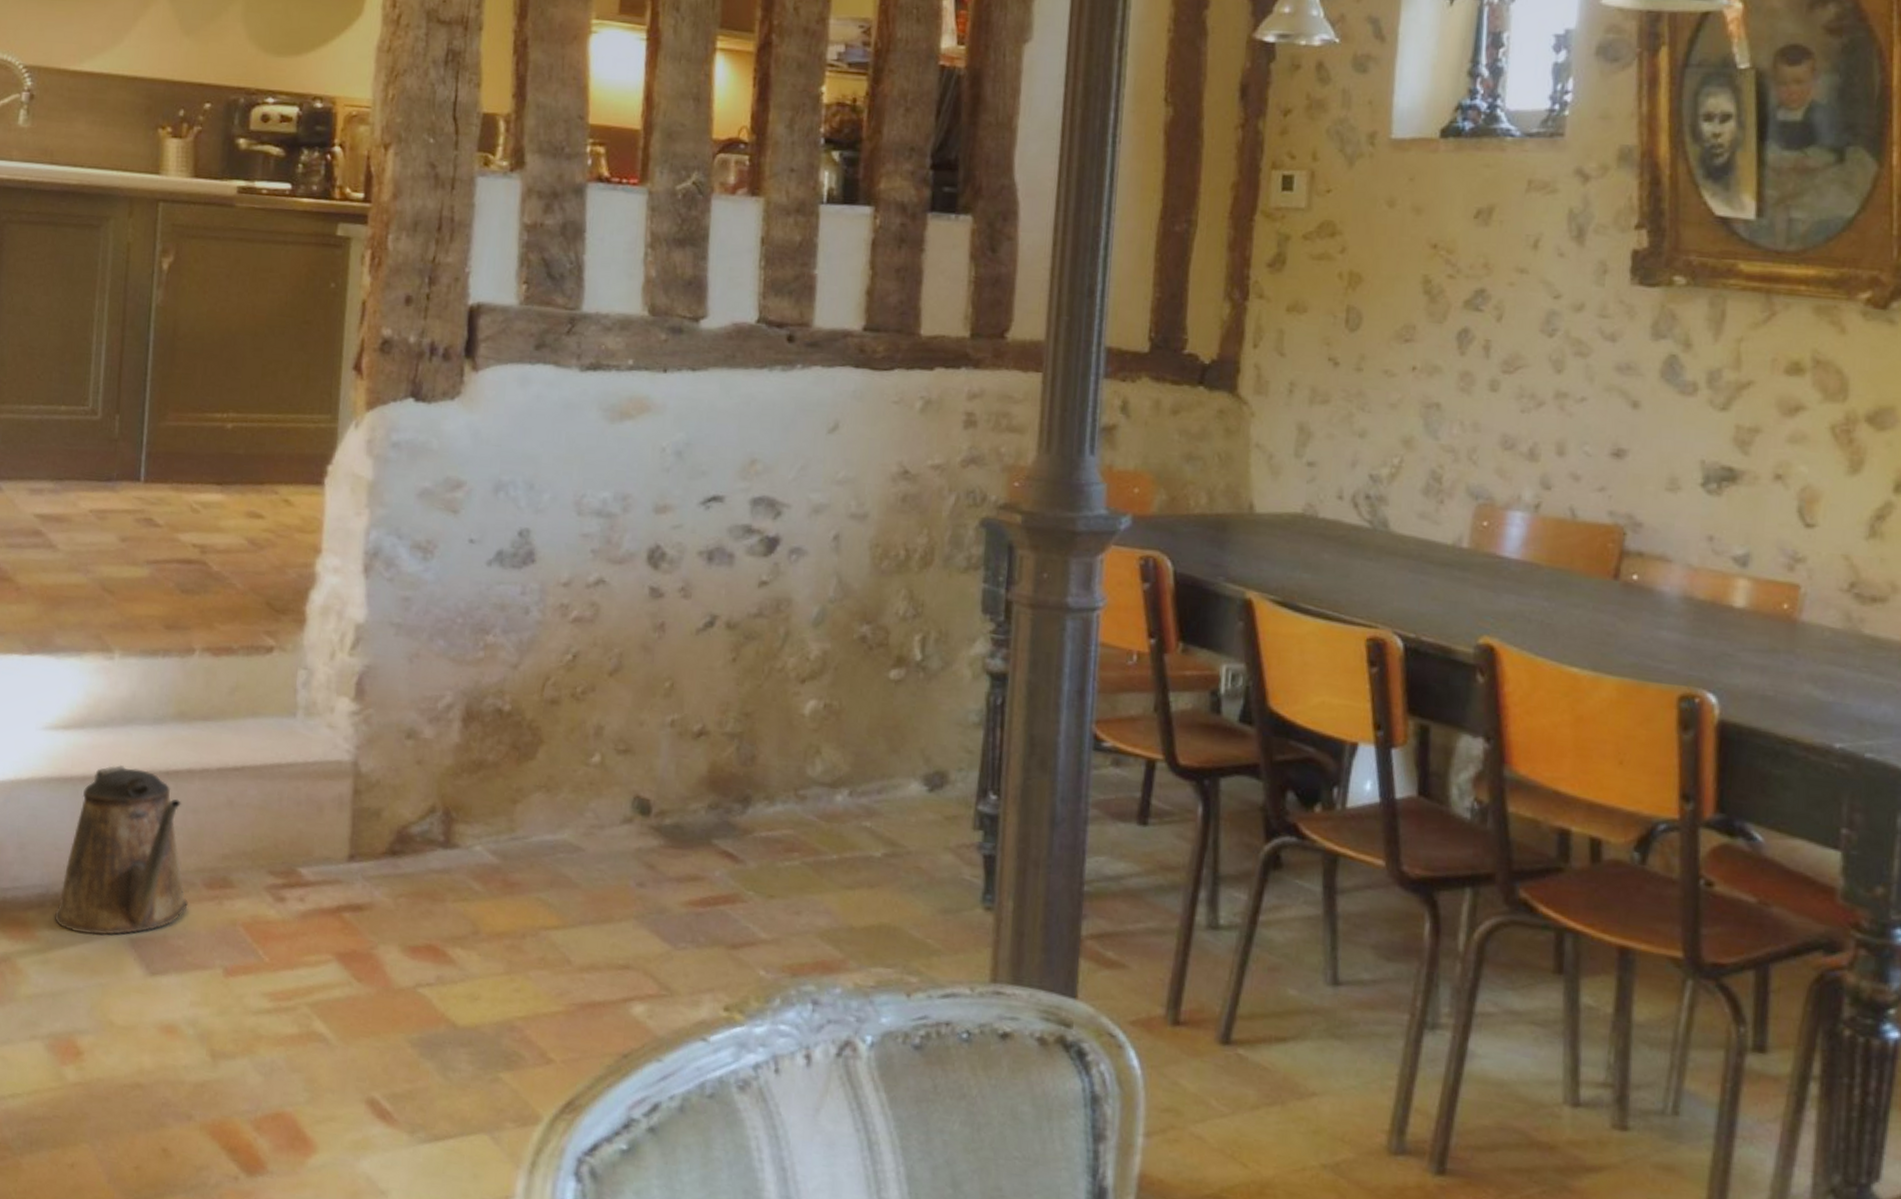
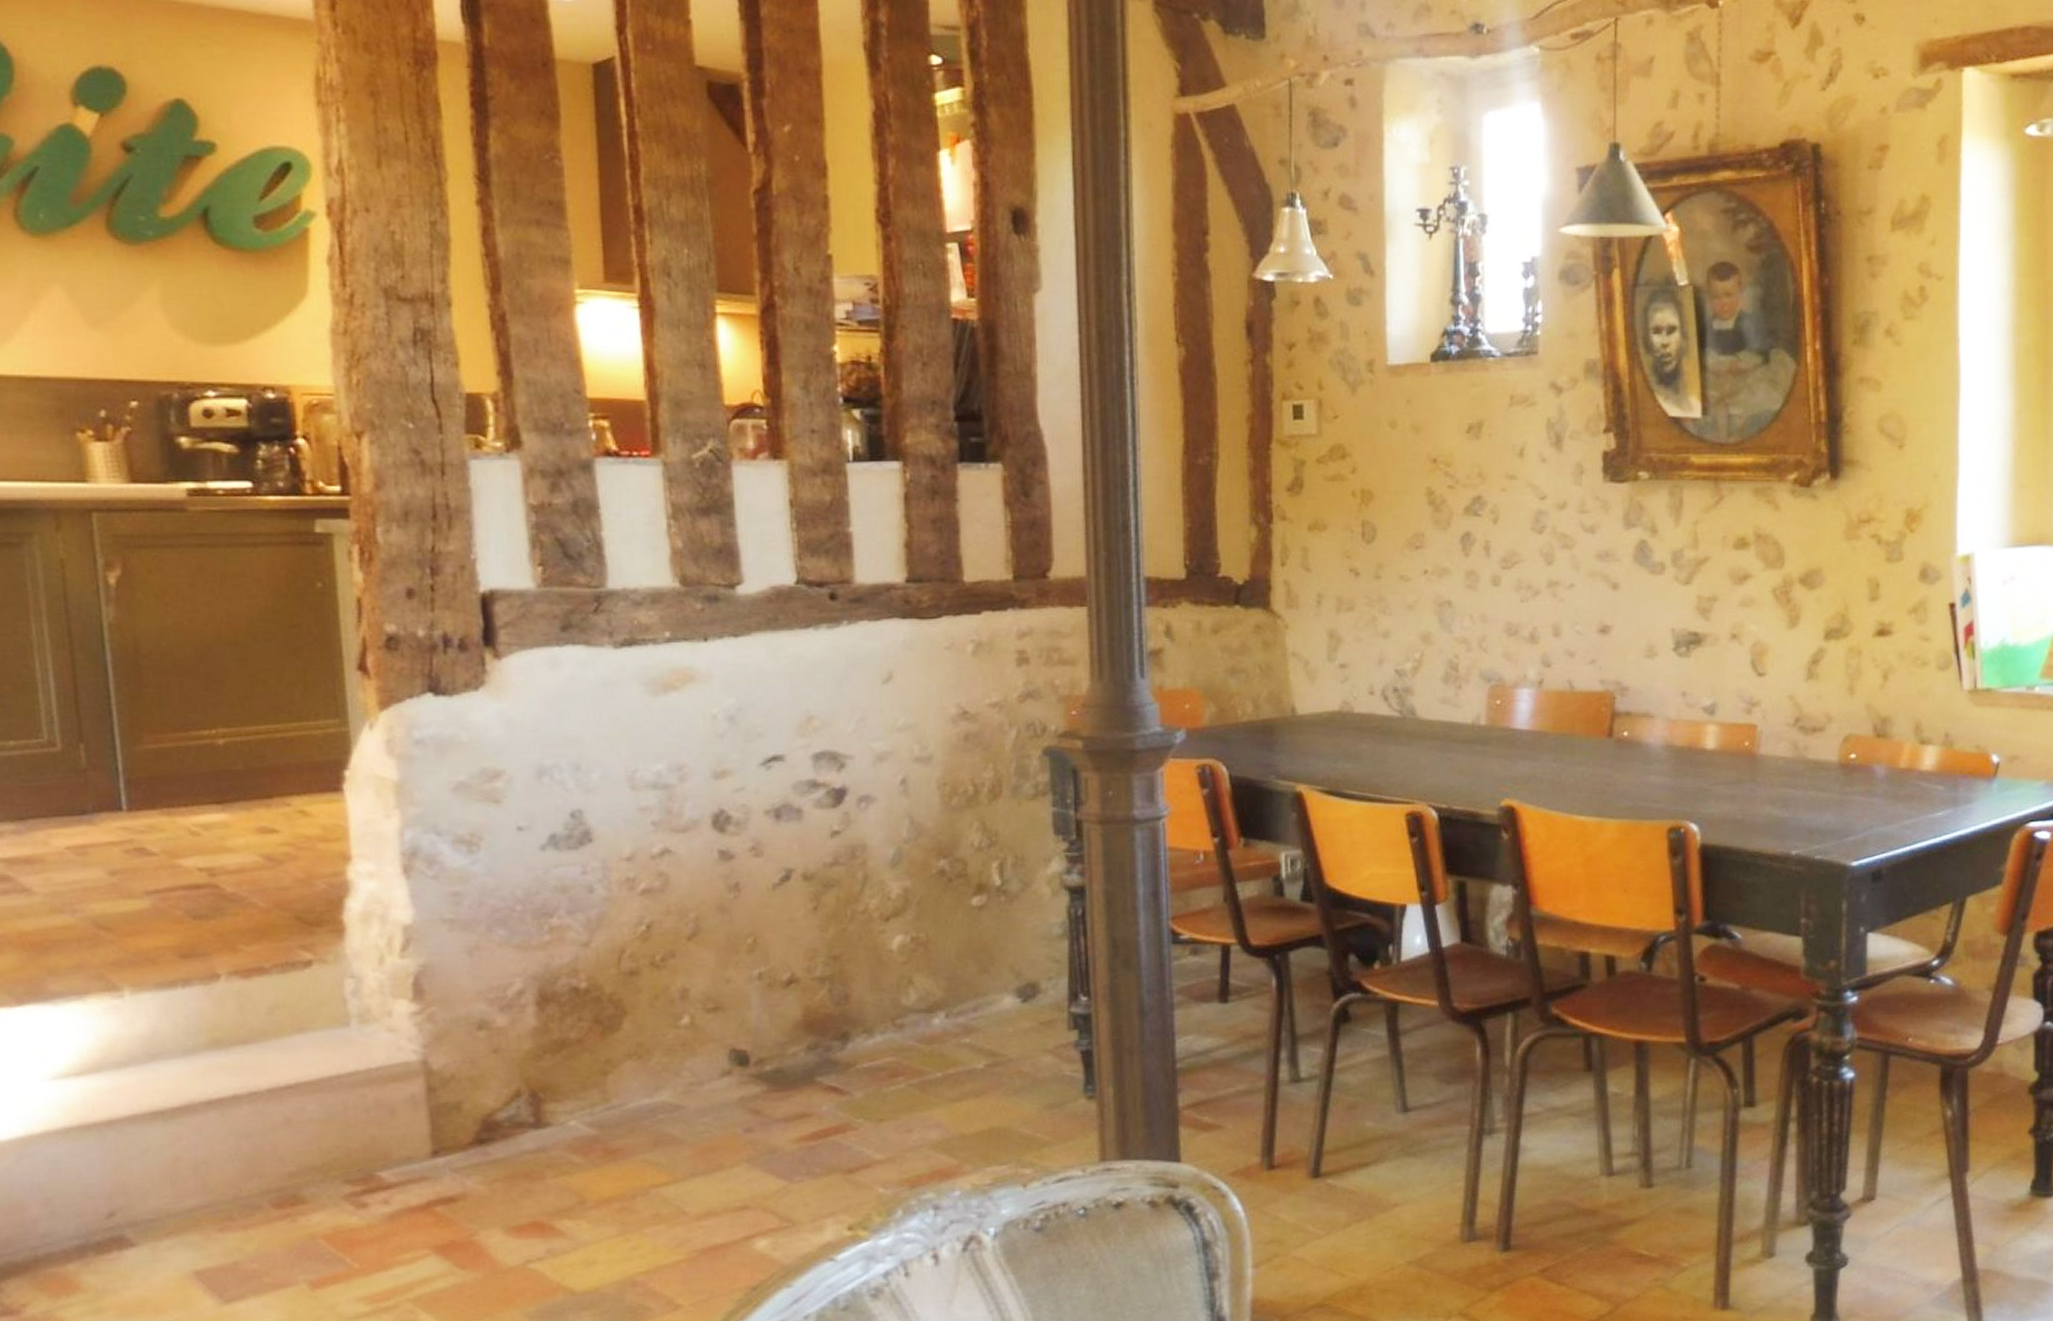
watering can: present [54,765,188,935] -> none [99,1103,257,1276]

